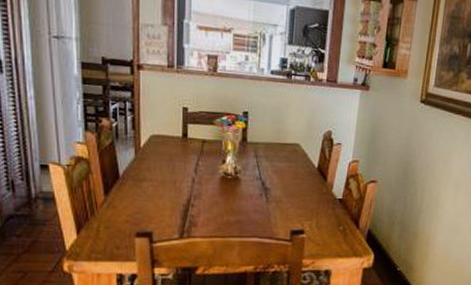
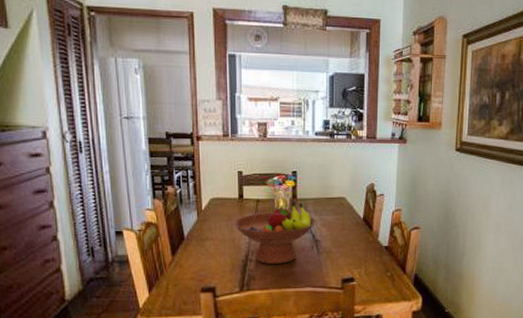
fruit bowl: none [174,144,268,211] -> present [232,201,317,264]

